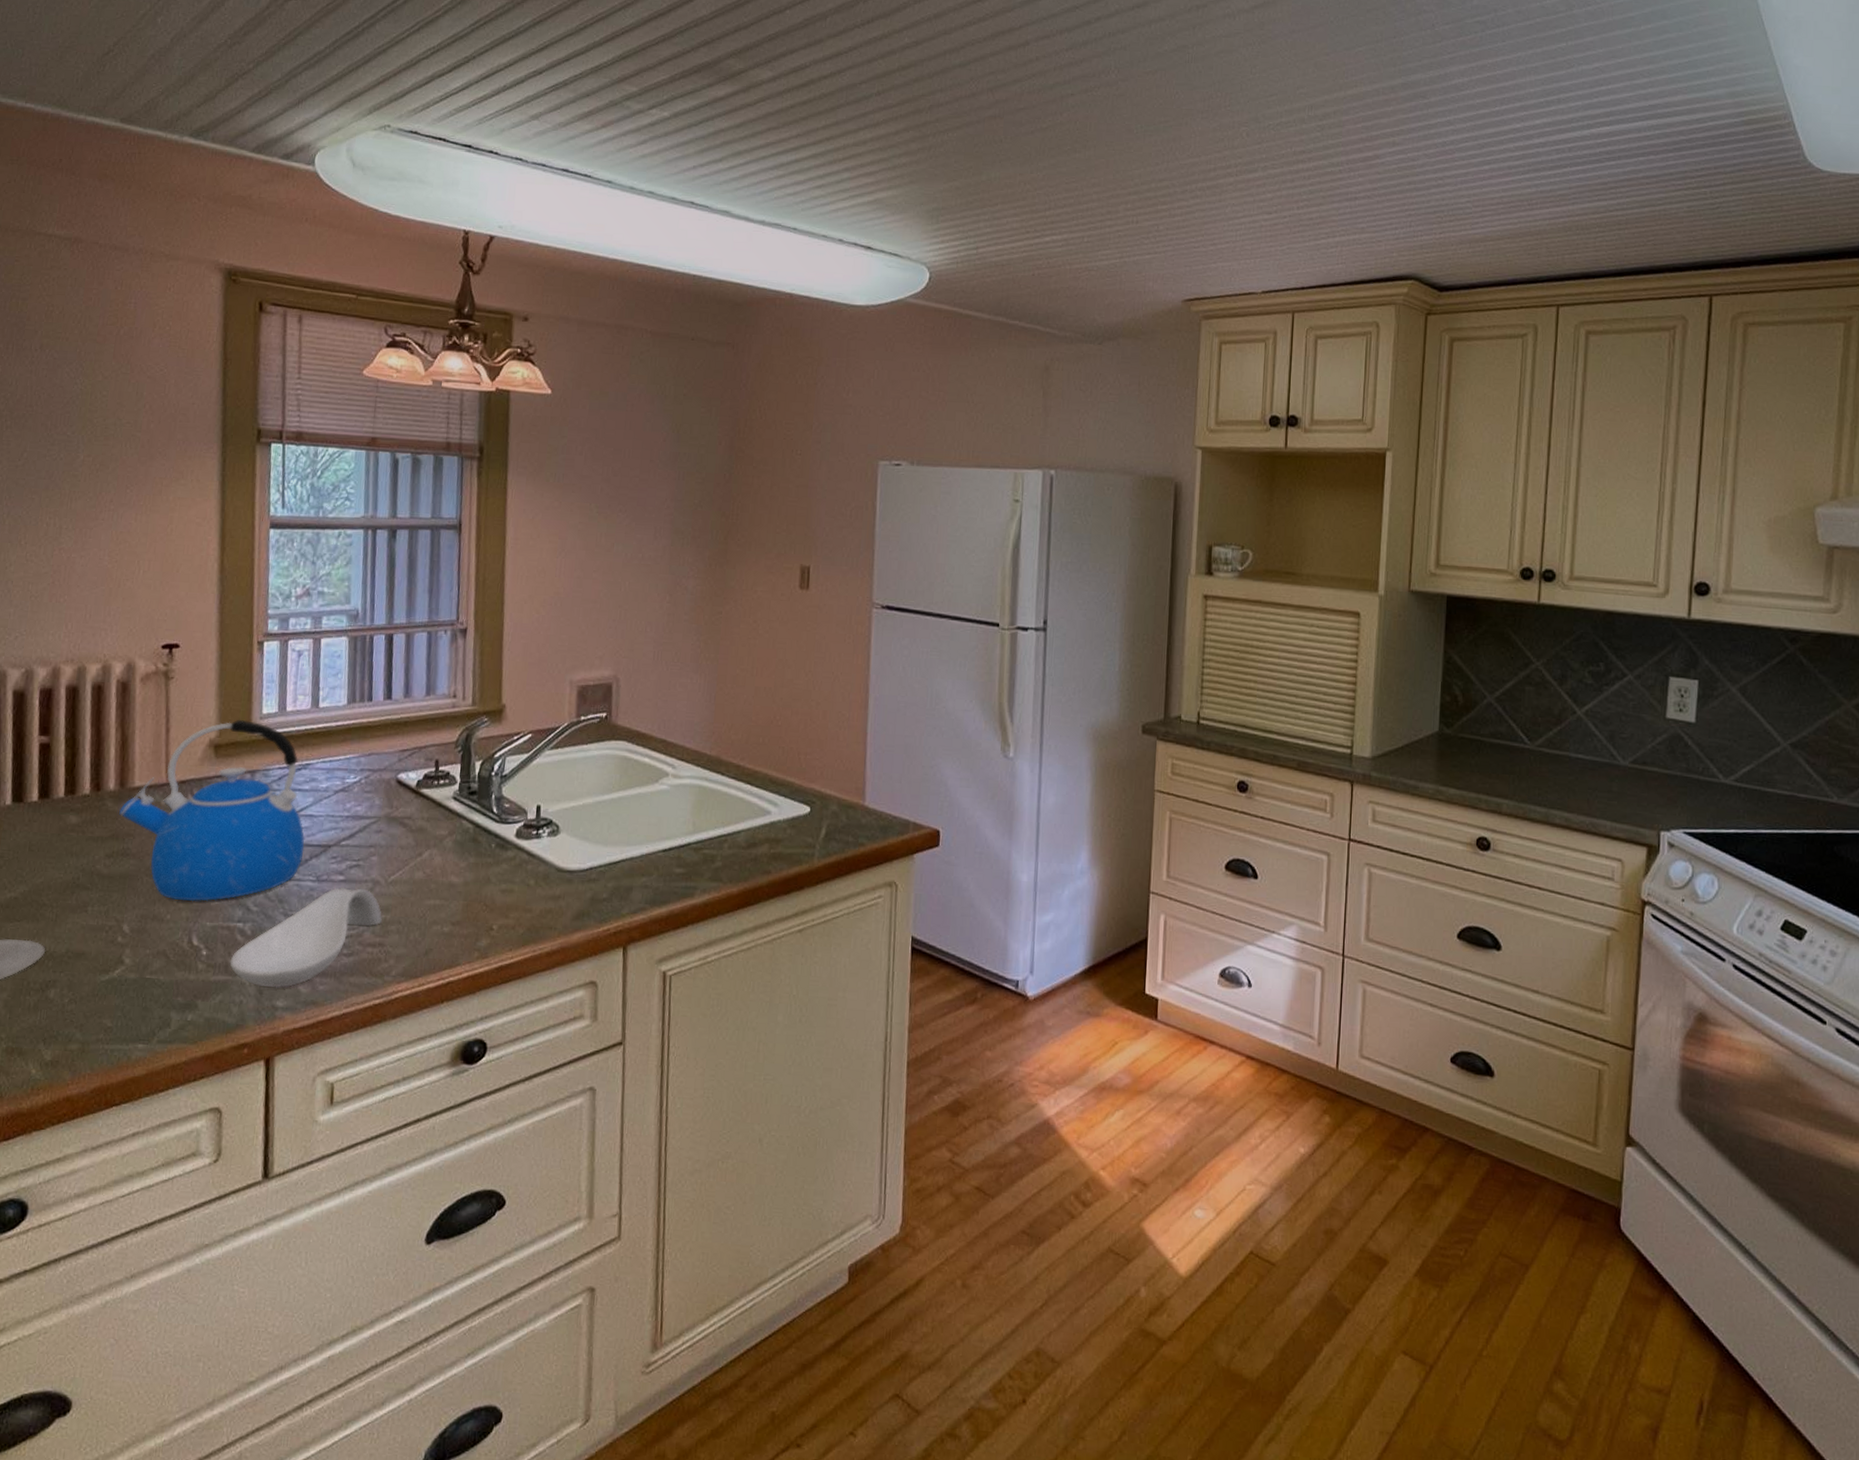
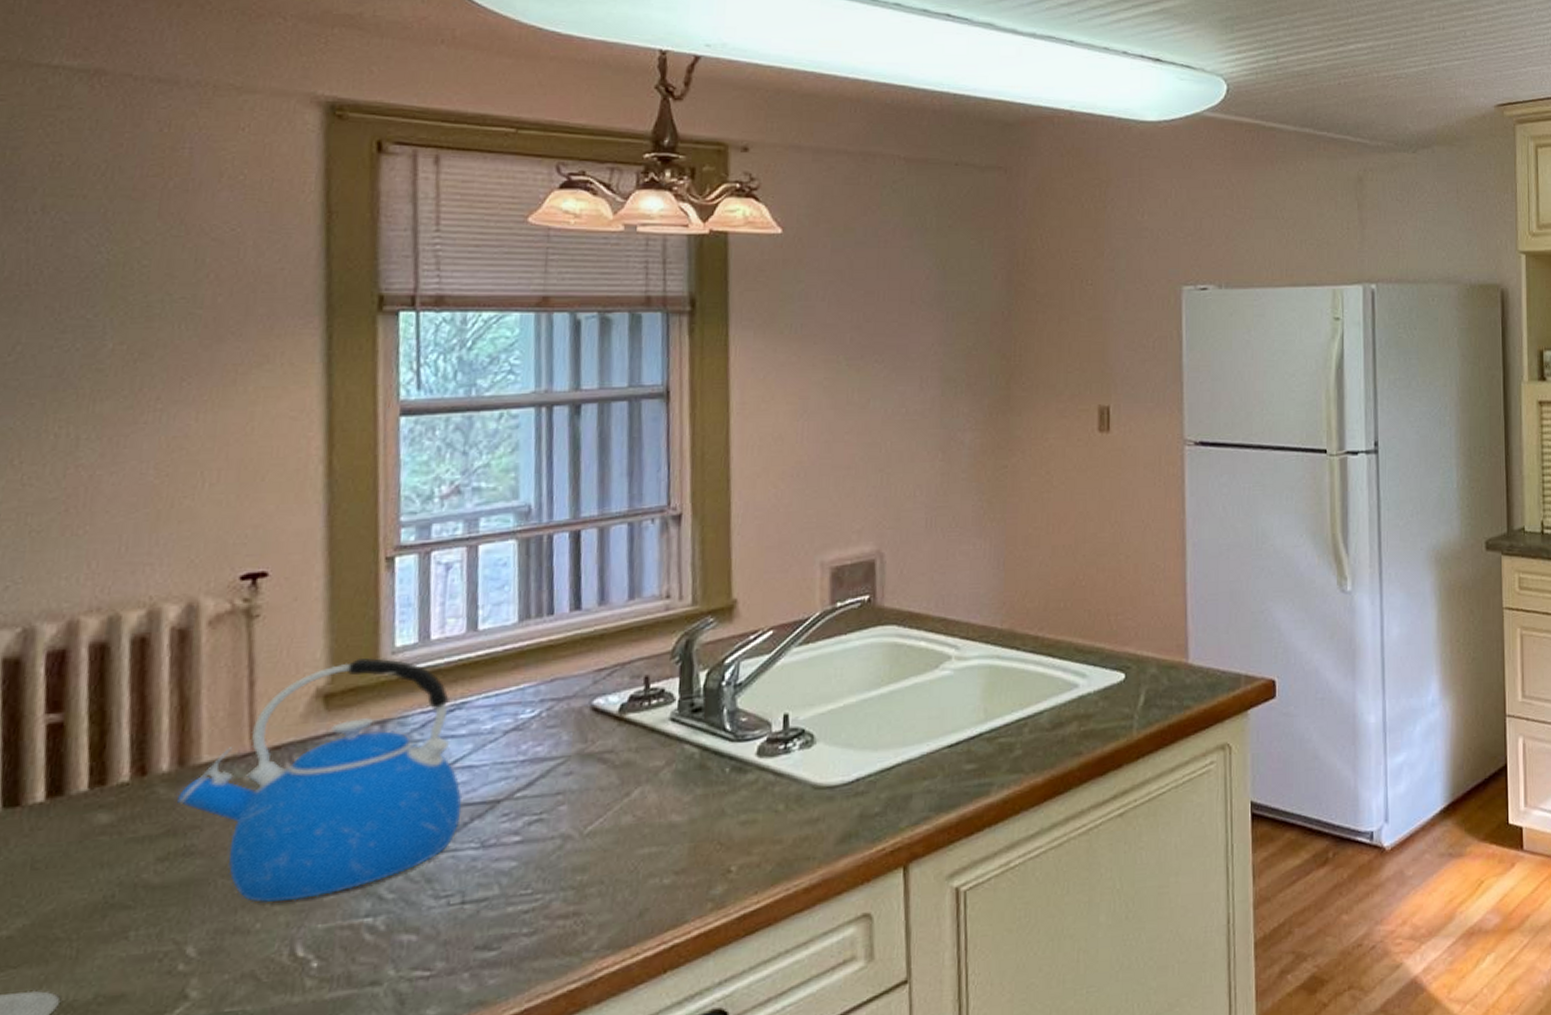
spoon rest: present [229,888,382,988] -> none [354,847,577,995]

